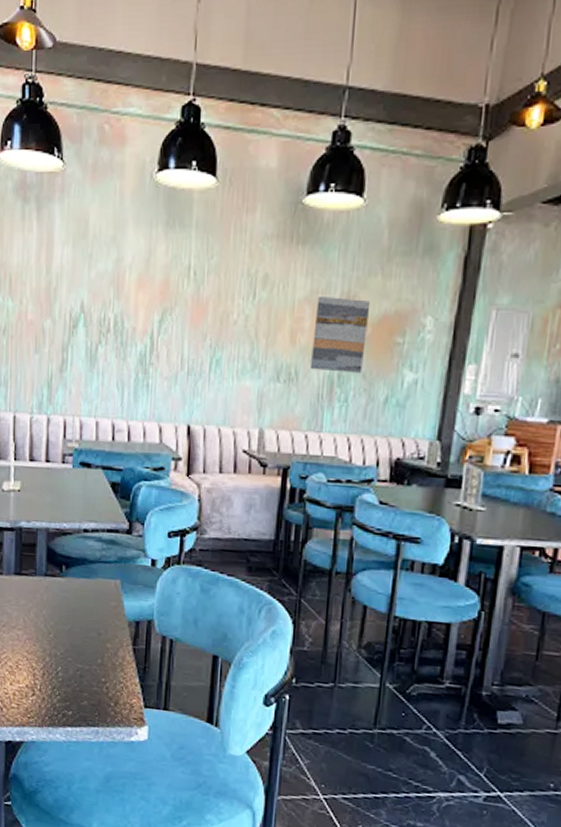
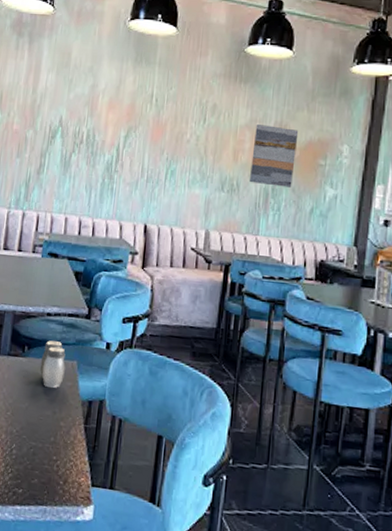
salt and pepper shaker: none [80,559,108,609] -> present [40,340,66,389]

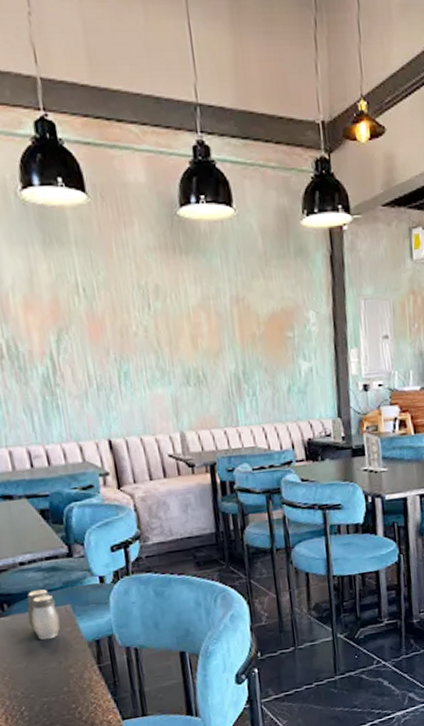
wall art: present [250,124,299,188] -> none [209,301,264,371]

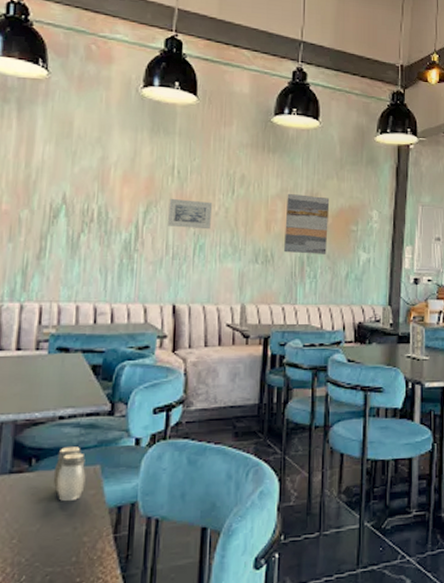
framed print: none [80,321,132,355] -> present [168,198,213,230]
wall art: none [209,301,264,371] -> present [284,194,330,254]

